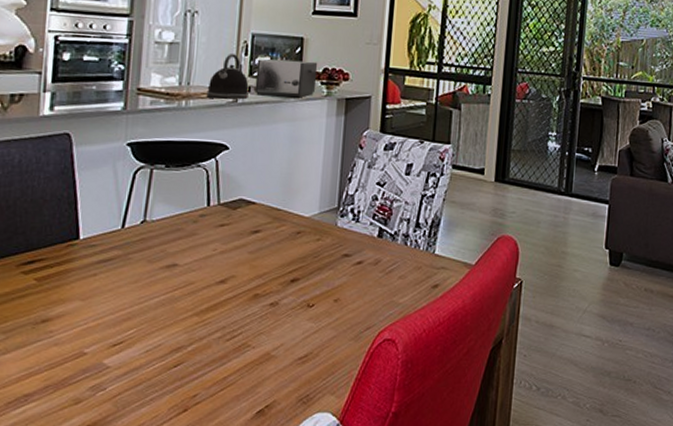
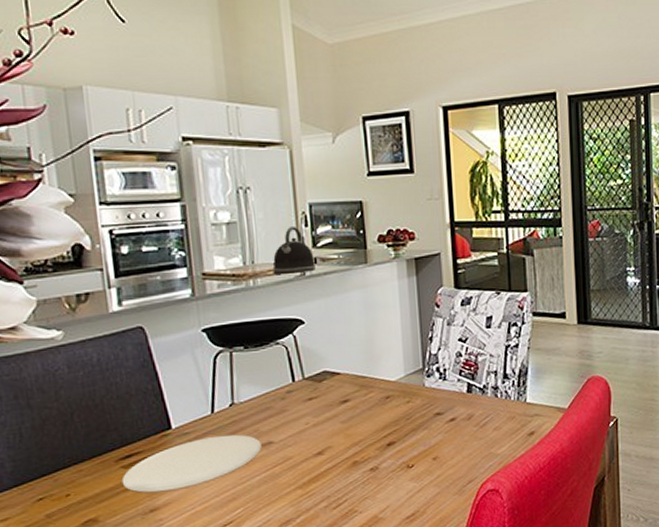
plate: none [19,251,166,304] -> present [121,434,262,494]
toaster: present [254,58,318,98] -> none [318,224,383,266]

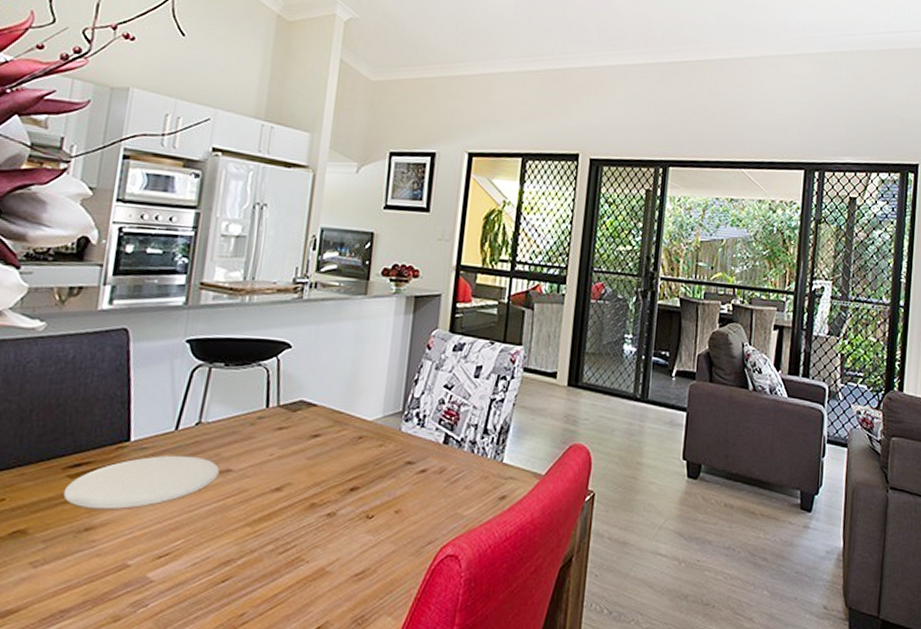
kettle: present [272,225,316,275] -> none [271,247,316,297]

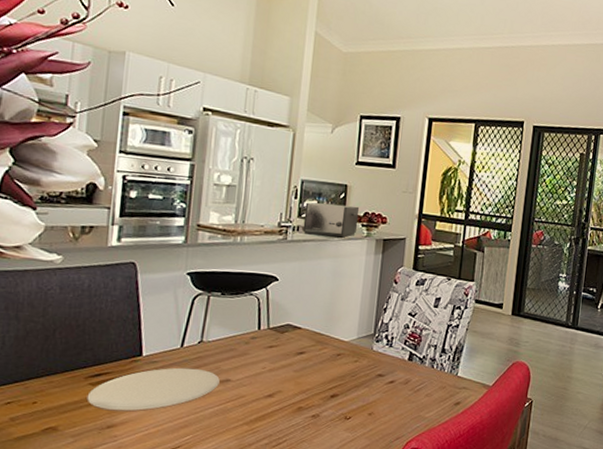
toaster: none [321,254,388,295] -> present [302,202,360,238]

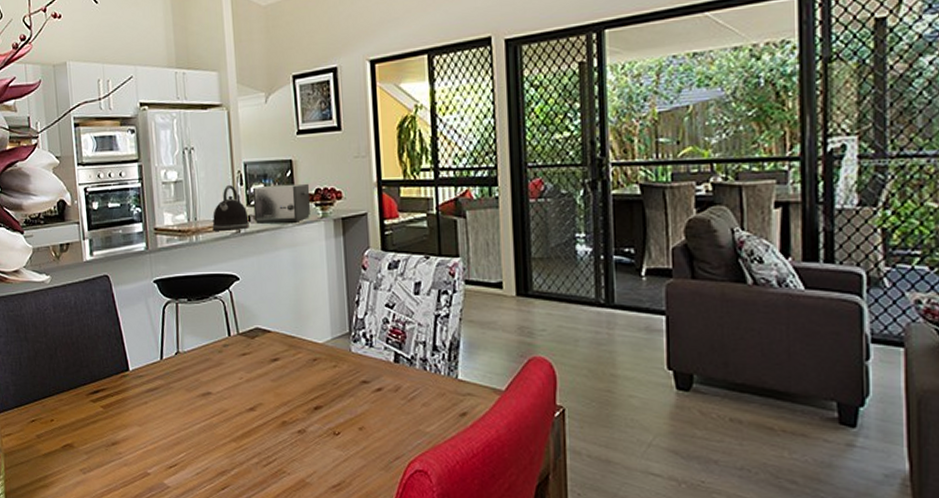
plate: present [86,367,220,413] -> none [91,381,201,429]
kettle: none [259,196,298,238] -> present [212,184,249,232]

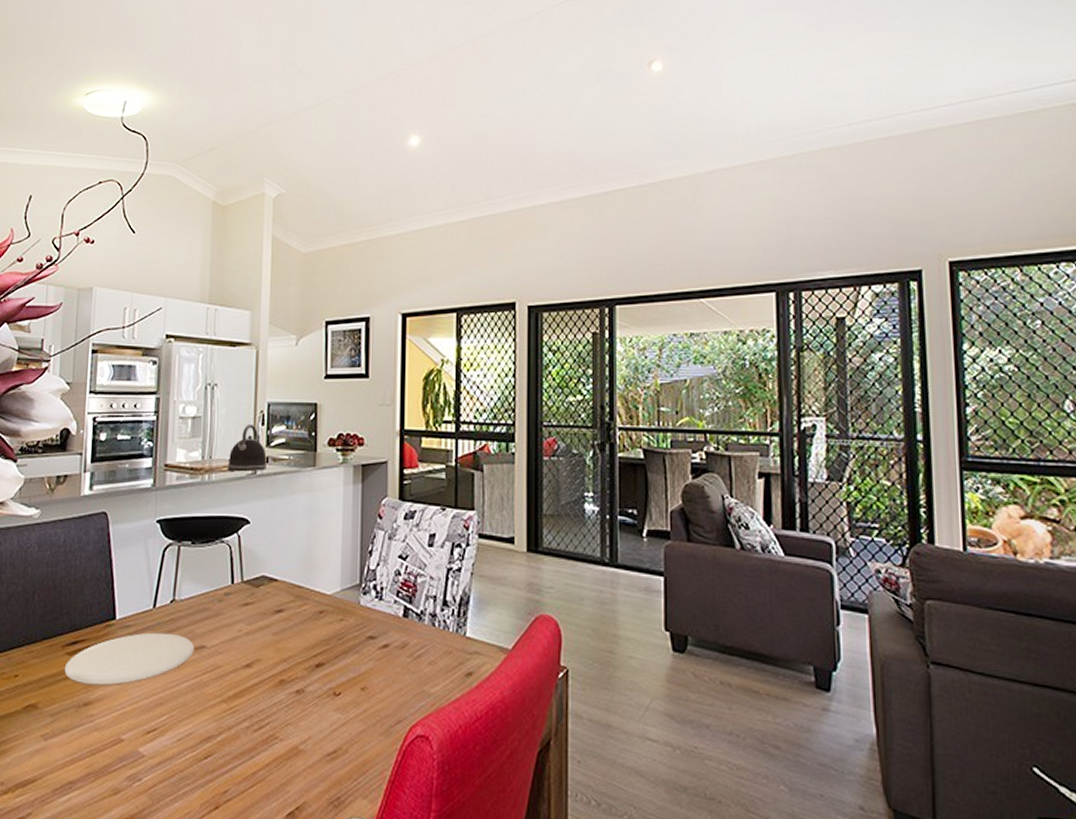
plate: none [91,381,201,429] -> present [64,632,194,687]
toaster: present [252,183,311,224] -> none [272,427,333,467]

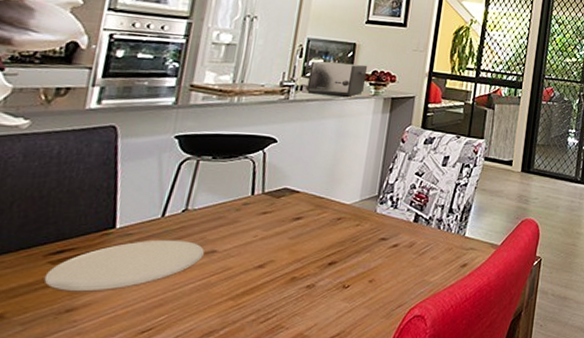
kettle: present [227,423,267,472] -> none [259,55,301,98]
toaster: none [272,427,333,467] -> present [306,61,368,97]

